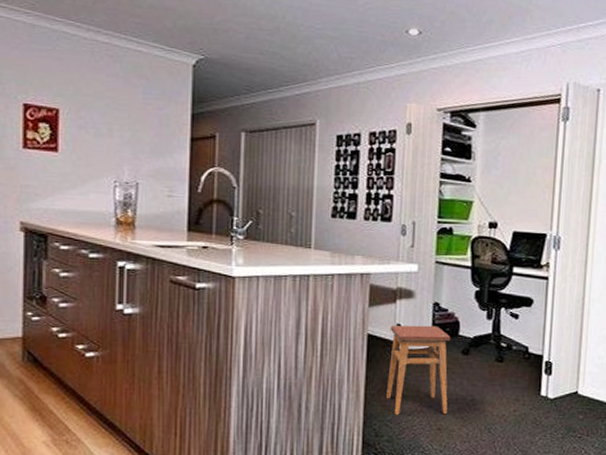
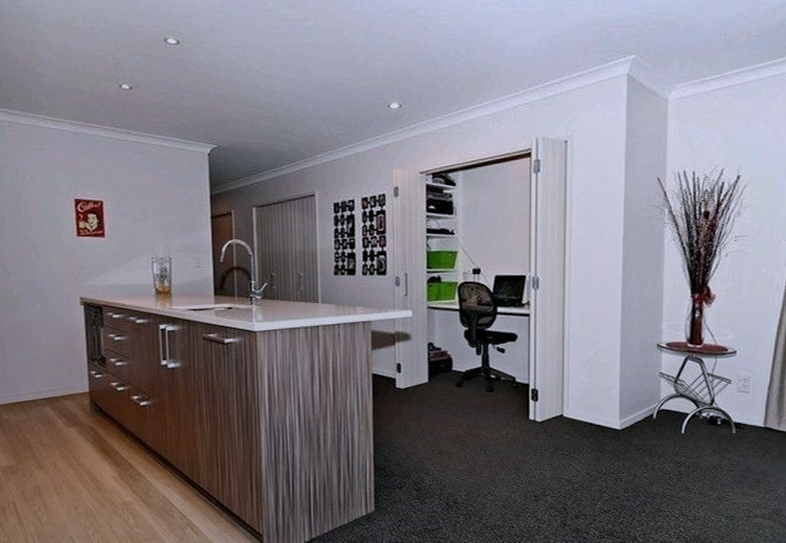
stool: present [387,325,451,415] -> none [391,363,446,442]

